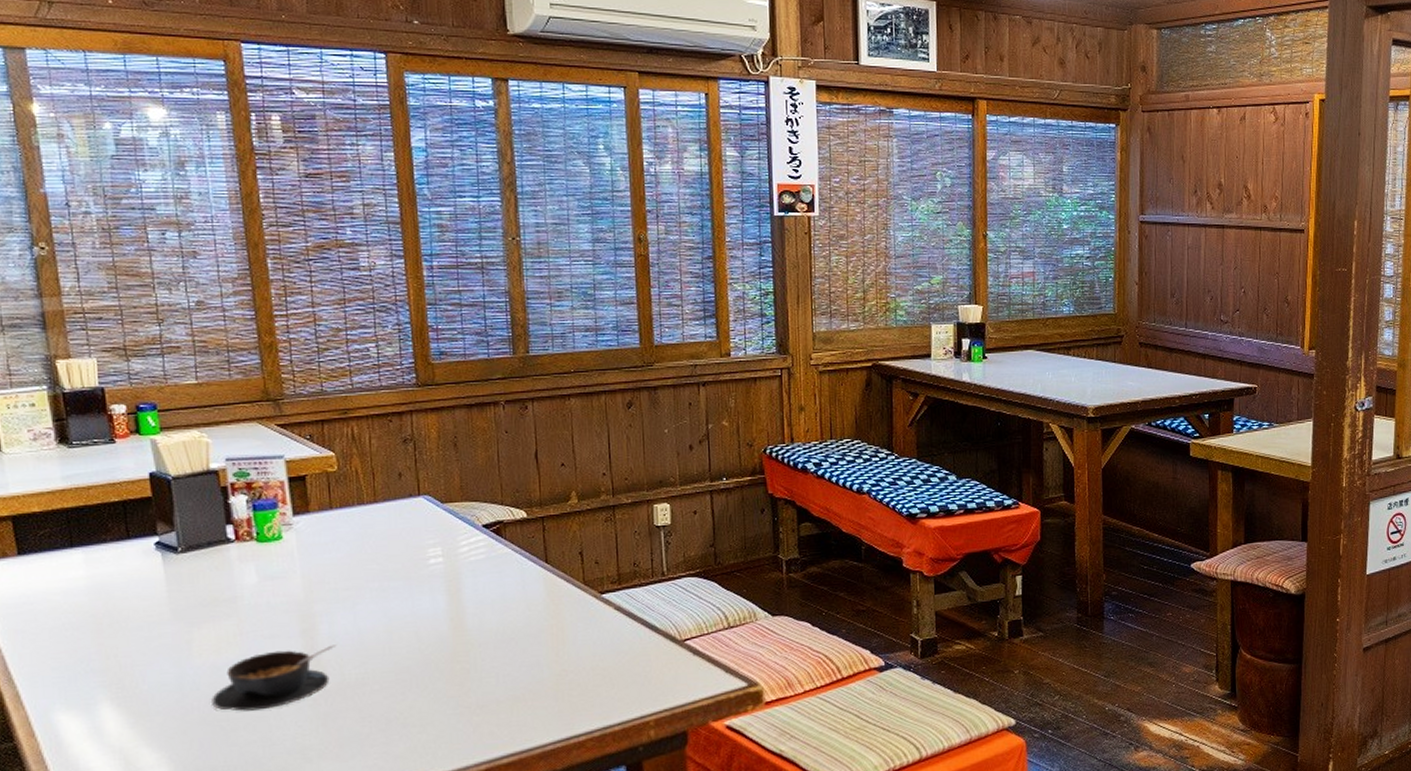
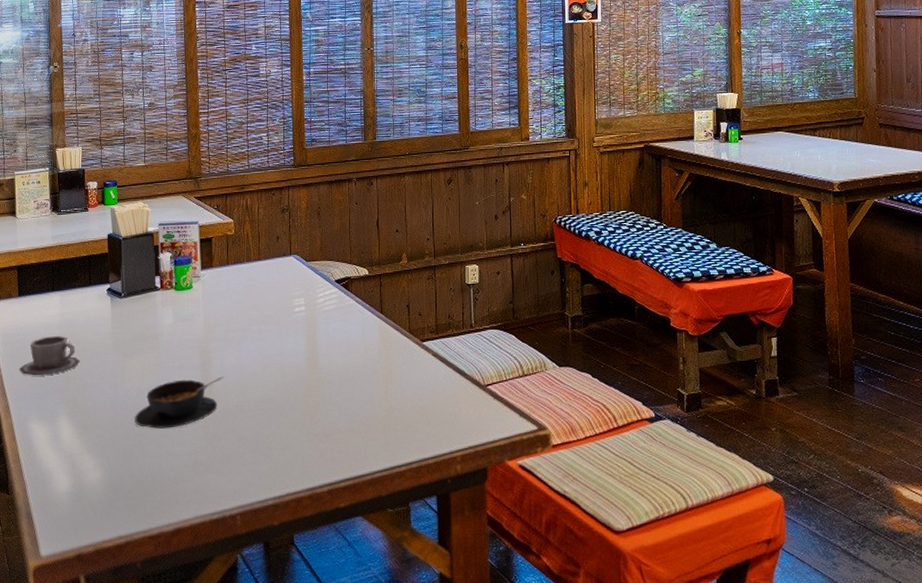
cup: none [29,604,124,656] -> present [19,336,81,376]

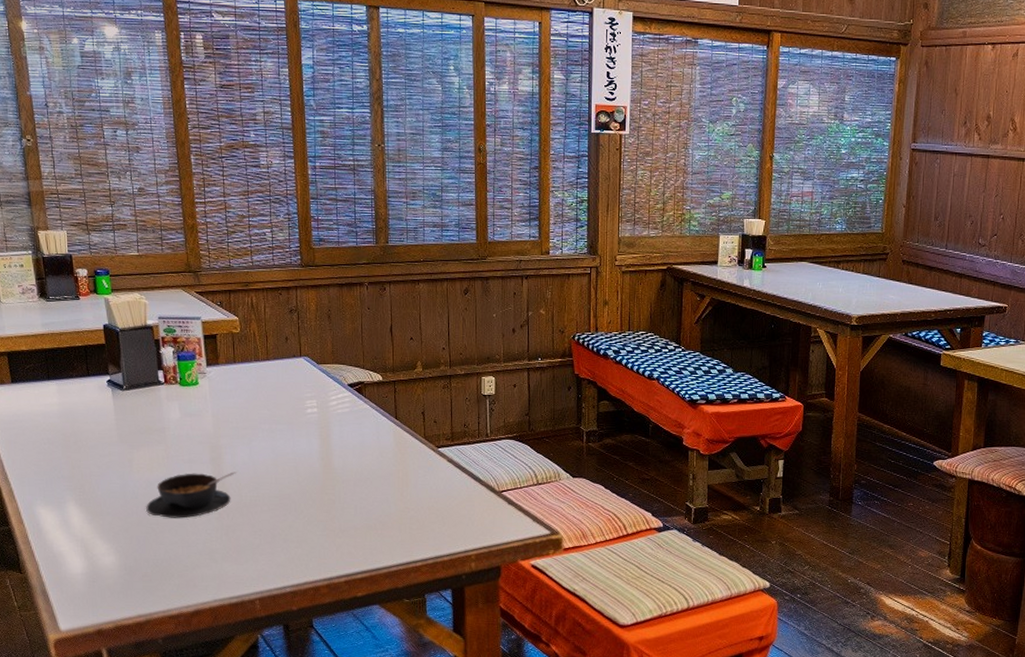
cup: present [19,336,81,376] -> none [19,425,85,463]

